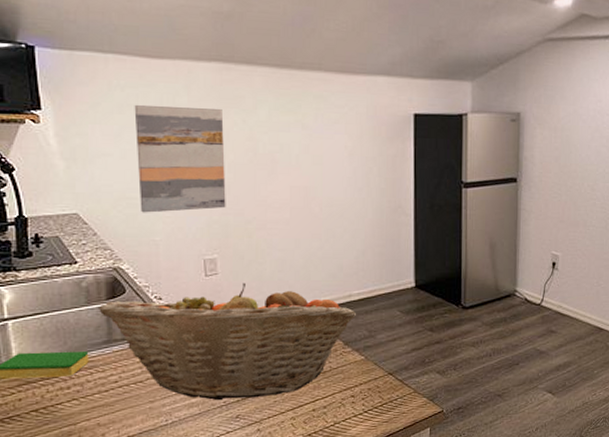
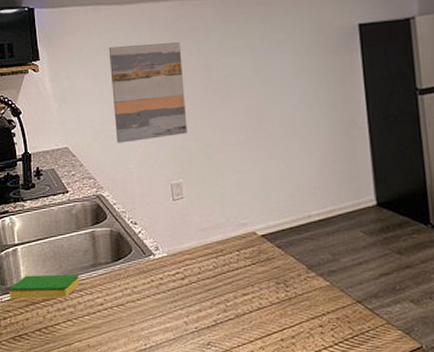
fruit basket: present [99,282,357,401] -> none [86,206,318,326]

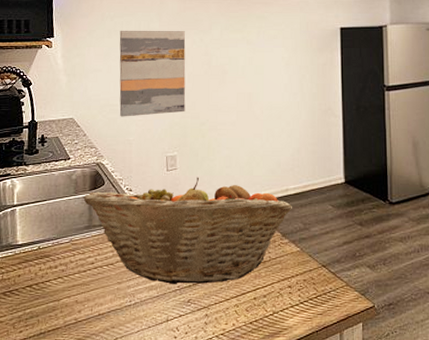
dish sponge: present [8,274,80,300] -> none [3,234,74,257]
fruit basket: none [86,206,318,326] -> present [83,177,293,285]

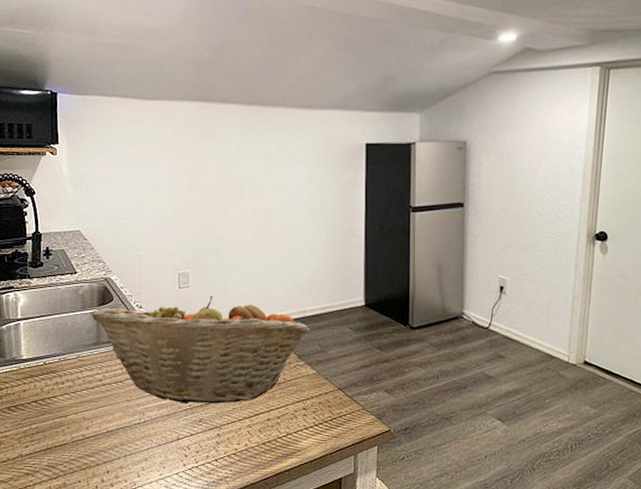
wall art: present [119,30,186,117] -> none [129,138,201,231]

